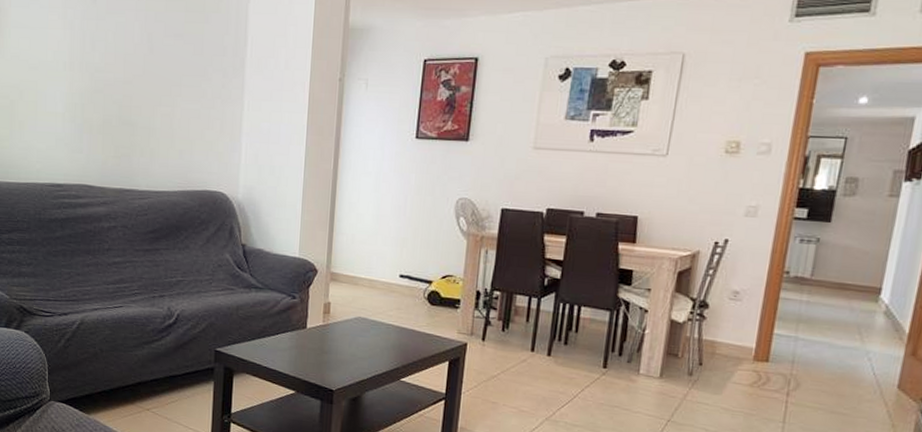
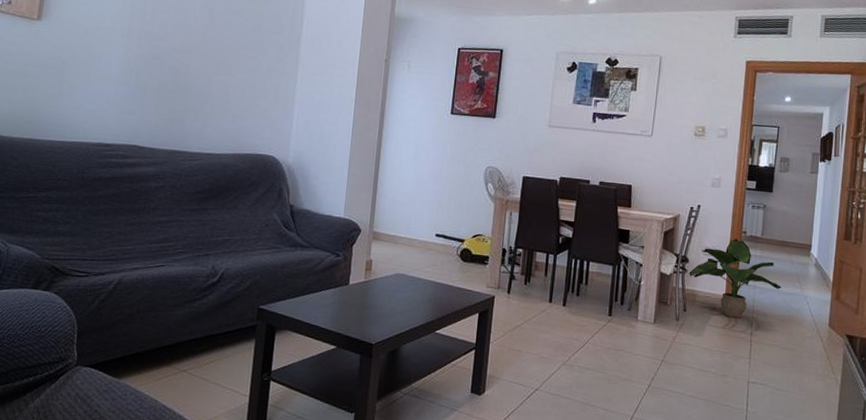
potted plant: none [708,279,834,375] -> present [689,238,782,318]

